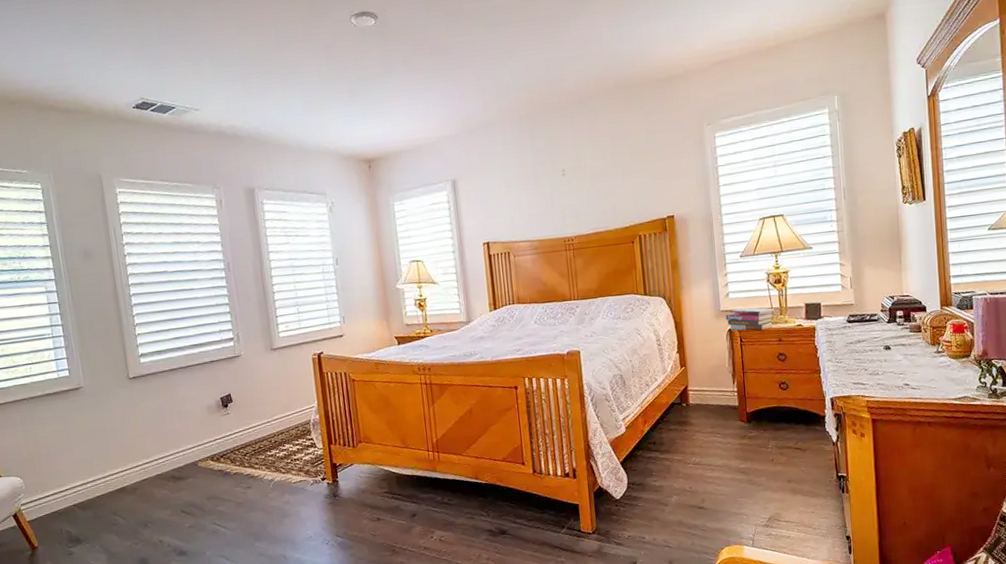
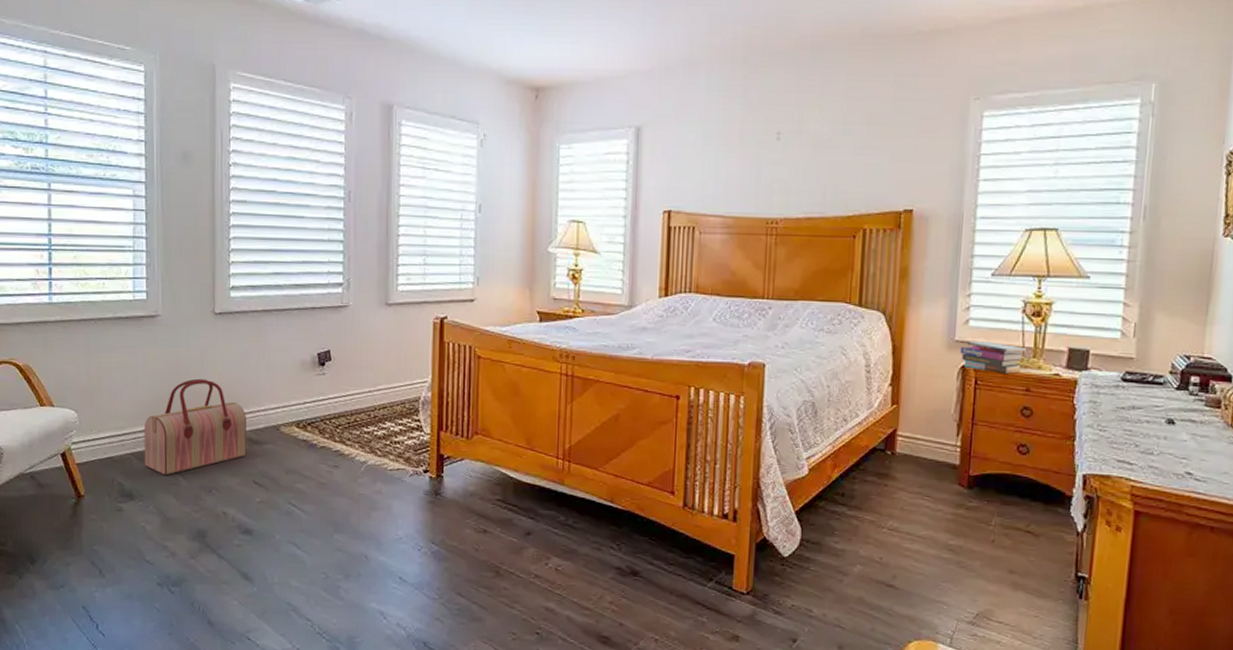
handbag: none [81,433,173,519] -> present [143,378,247,476]

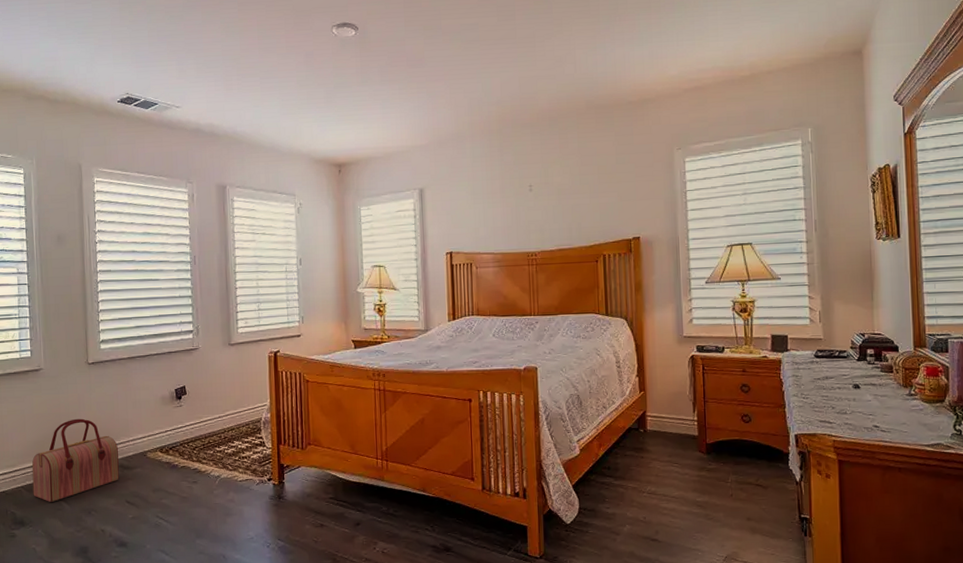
books: present [960,341,1027,375] -> none [688,334,740,360]

